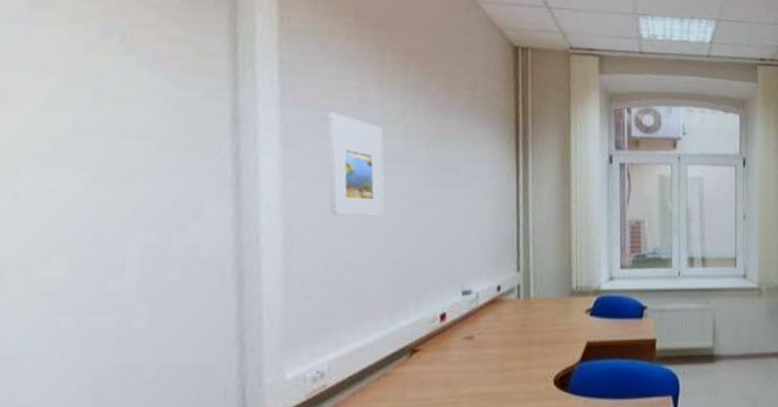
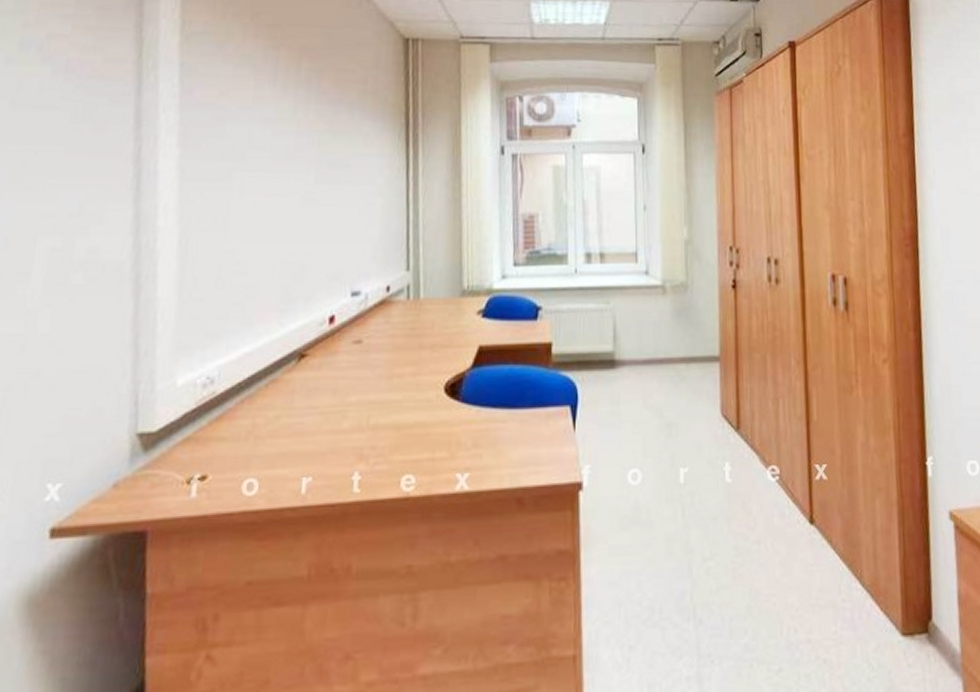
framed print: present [327,112,385,215] -> none [223,112,276,215]

